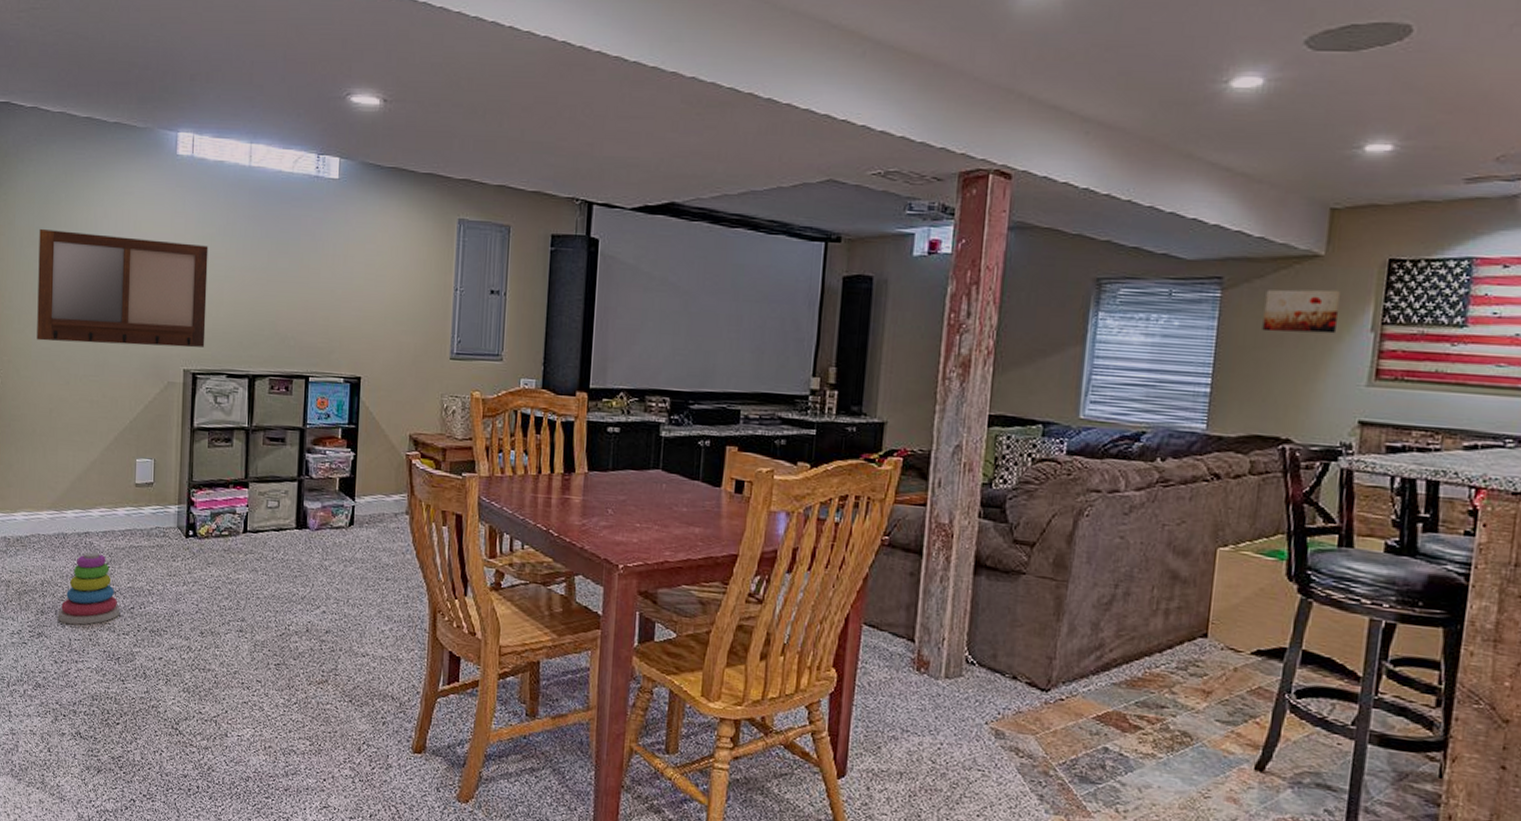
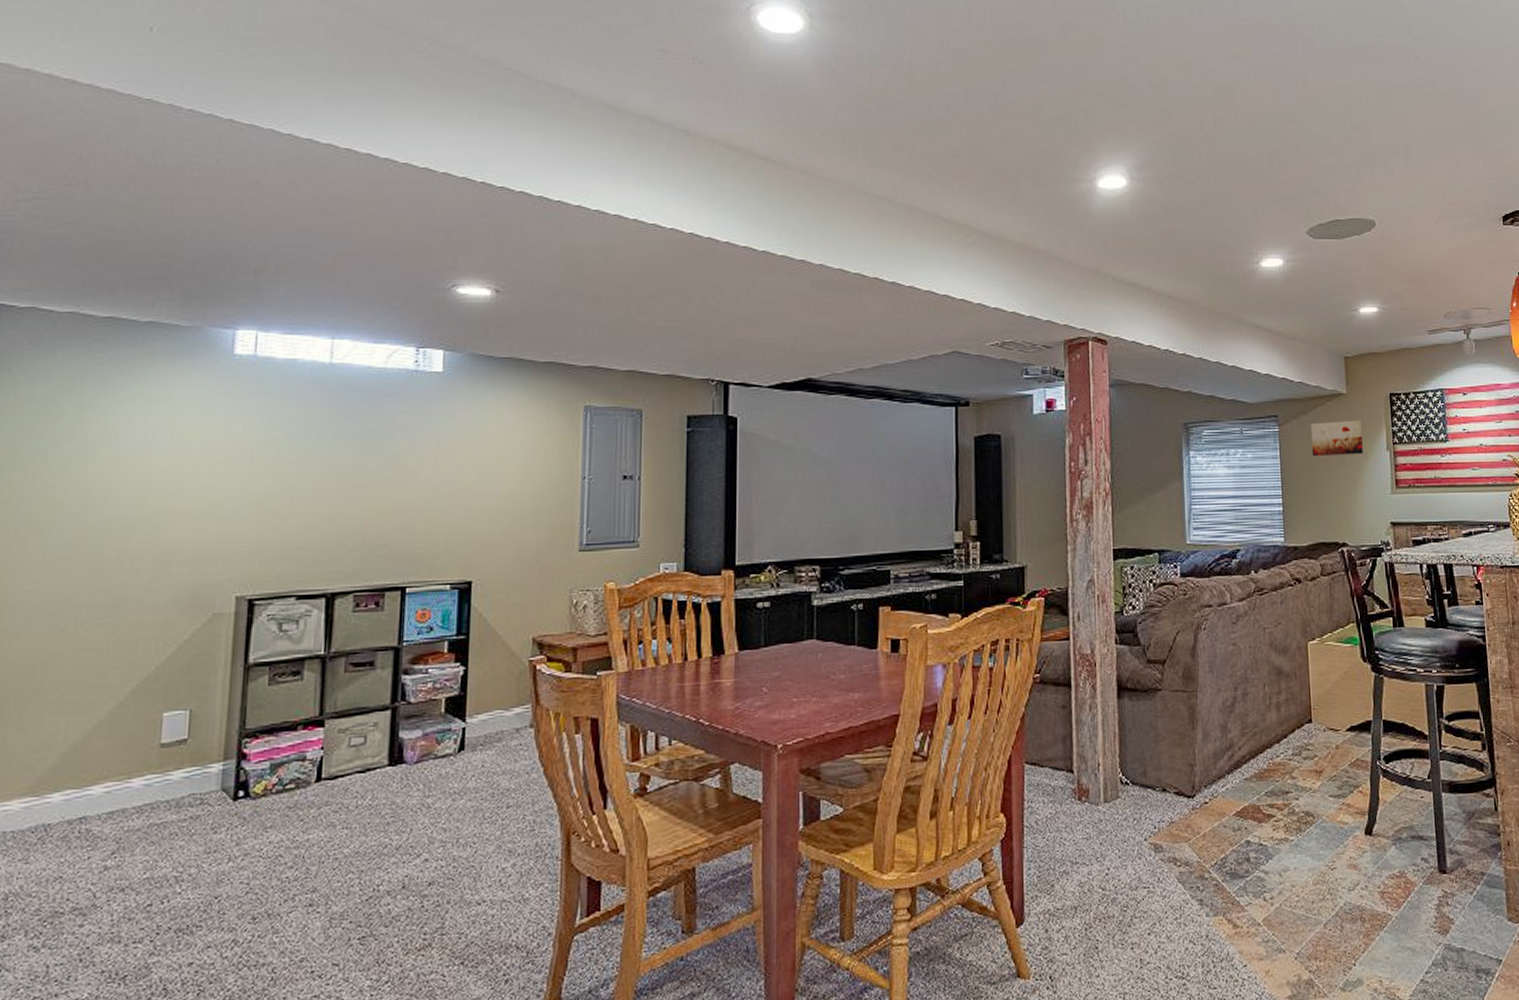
writing board: present [37,228,209,348] -> none [17,446,274,583]
stacking toy: present [57,552,121,625] -> none [28,841,131,946]

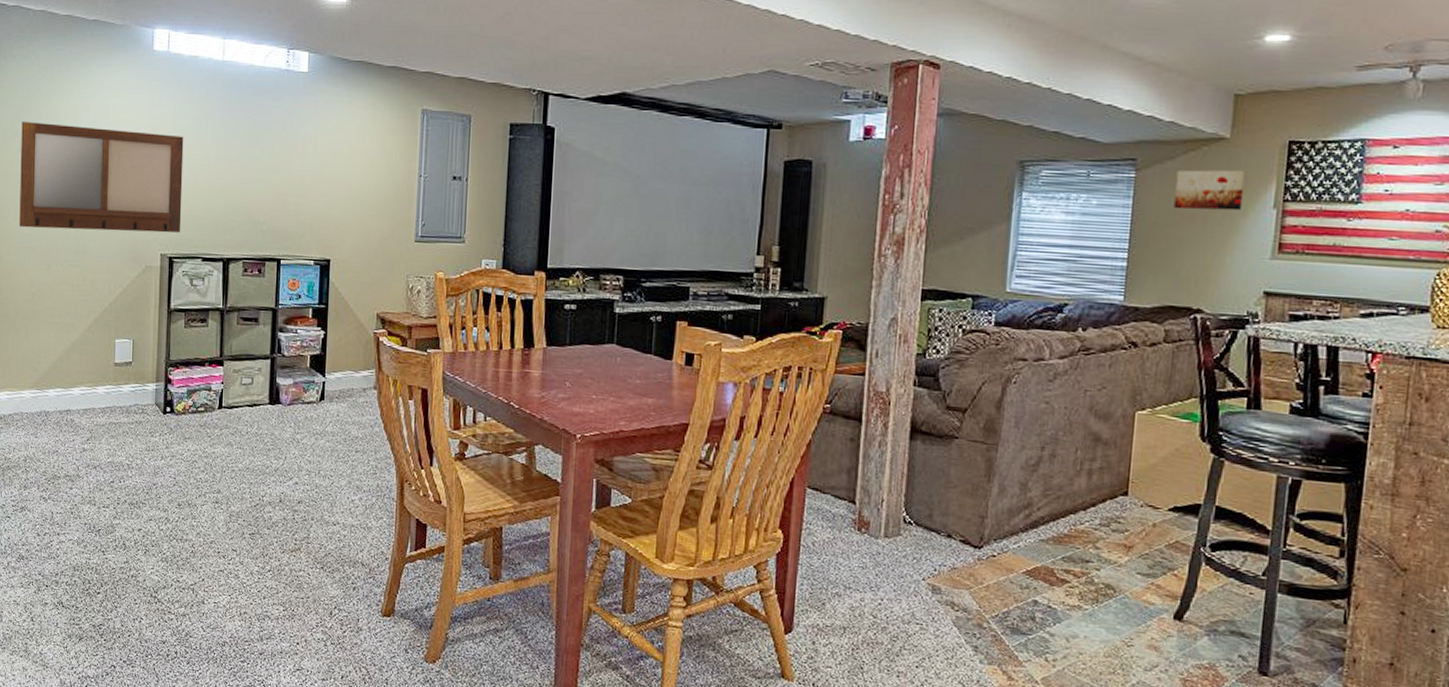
writing board: none [17,446,274,583] -> present [19,120,184,233]

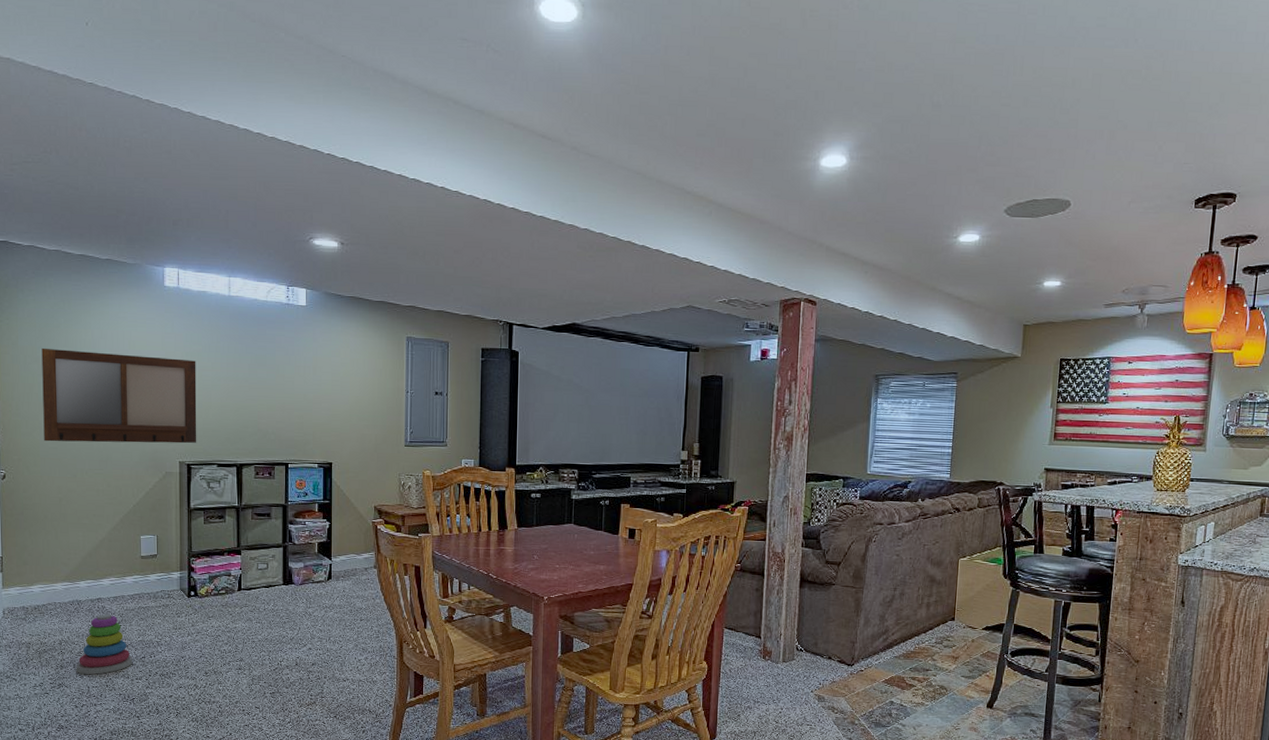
stacking toy: none [40,429,101,499] -> present [76,614,133,675]
wall art: present [1174,169,1246,211] -> none [983,380,1032,410]

